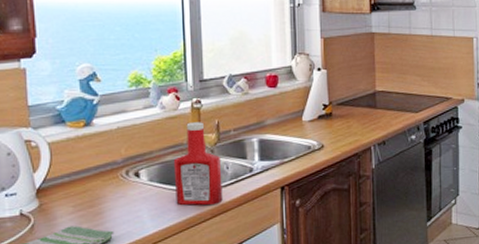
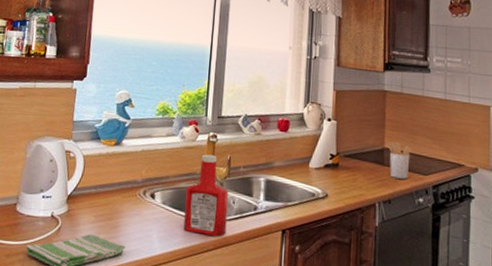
utensil holder: none [377,84,402,120] -> present [385,141,412,179]

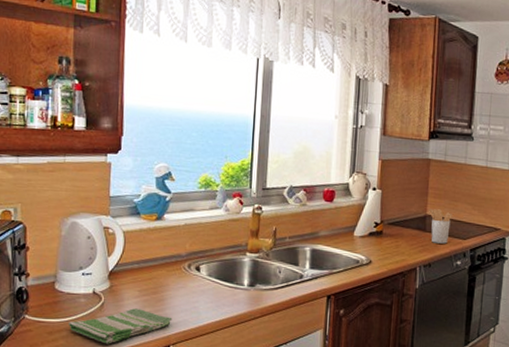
ketchup bottle: present [183,154,229,237] -> none [230,226,275,305]

